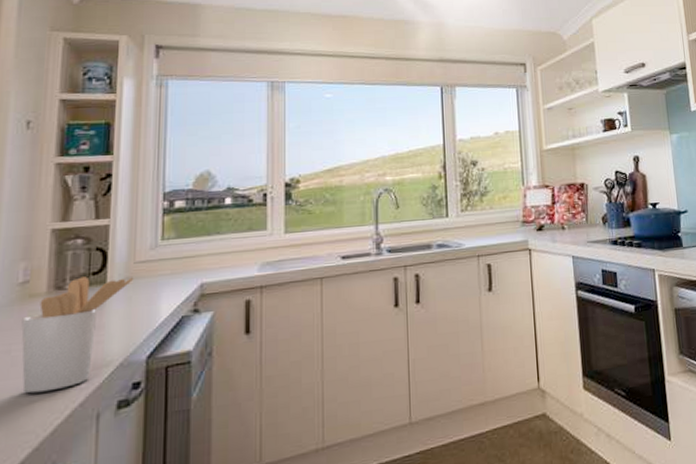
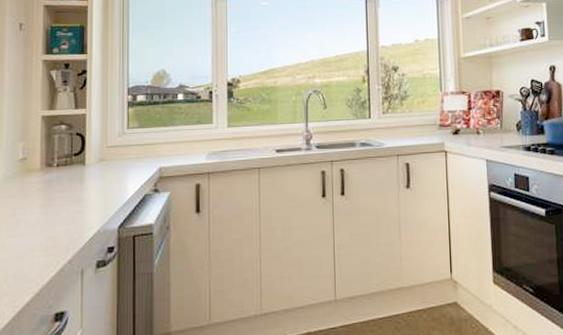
utensil holder: present [21,276,134,394] -> none [22,157,107,250]

